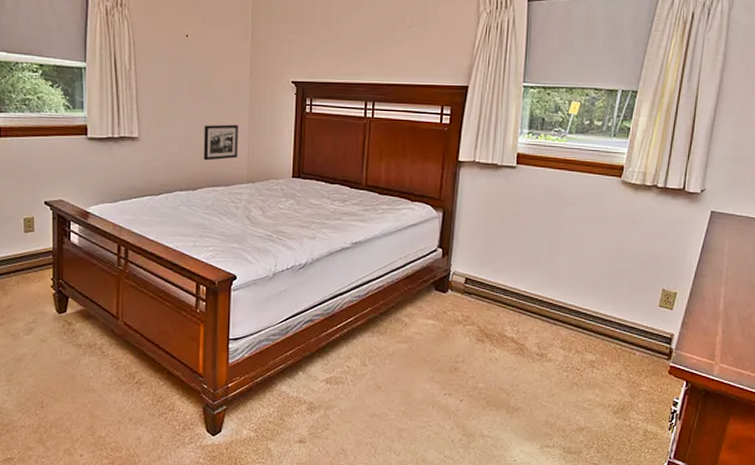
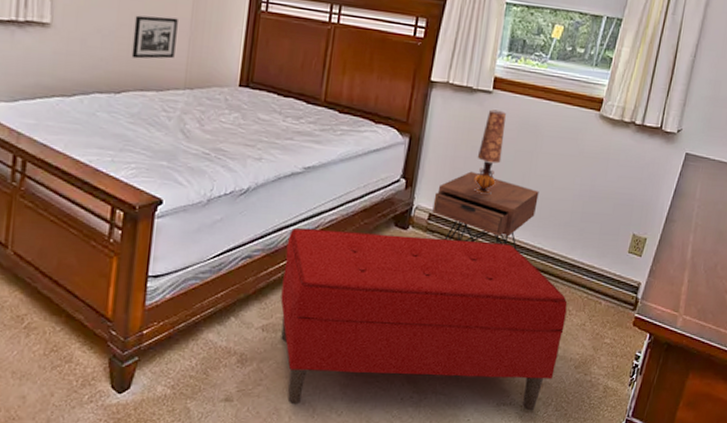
bench: none [340,294,602,452] -> present [280,227,568,410]
nightstand: none [468,239,567,308] -> present [432,171,539,250]
table lamp: none [505,182,531,260] -> present [474,109,506,196]

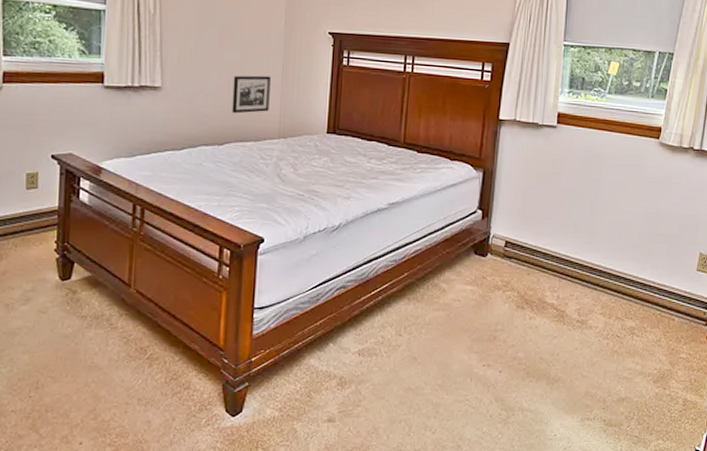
bench: present [280,227,568,410] -> none [374,258,642,424]
nightstand: present [432,171,539,250] -> none [508,200,607,272]
table lamp: present [474,109,506,196] -> none [545,142,571,222]

